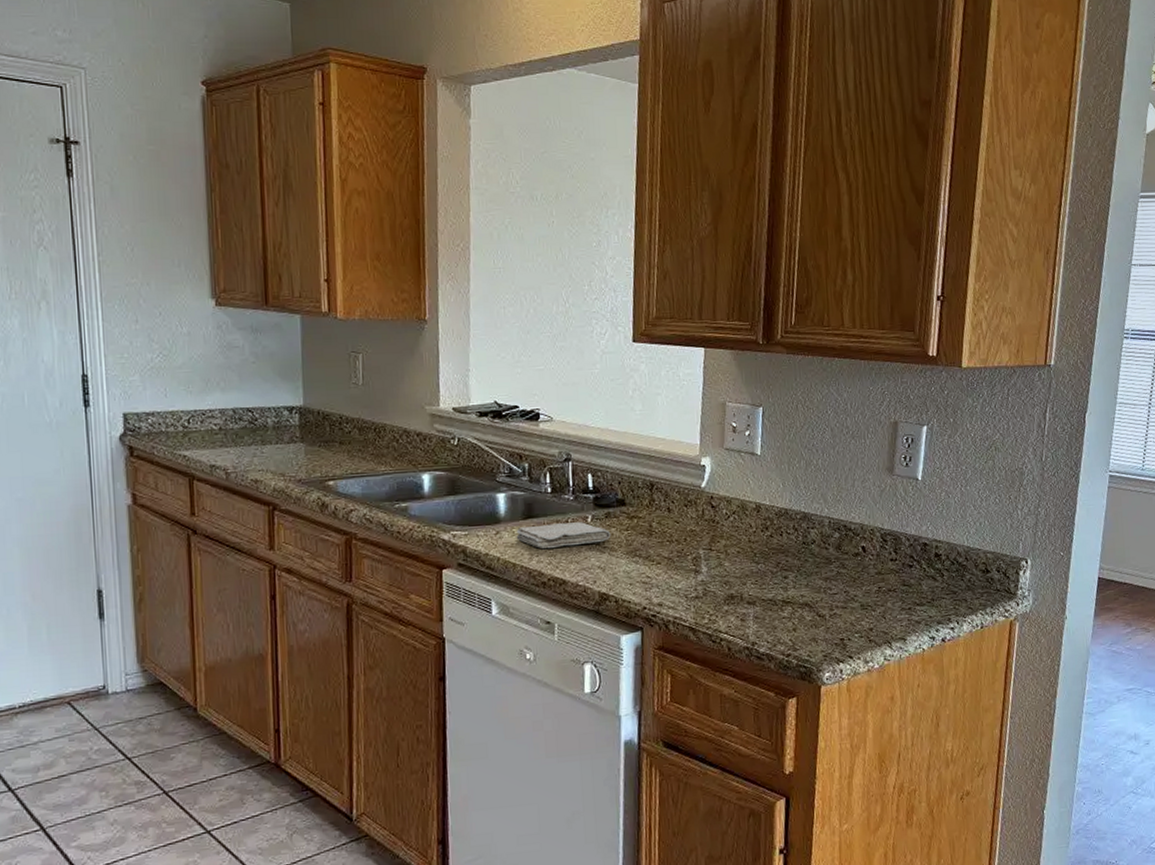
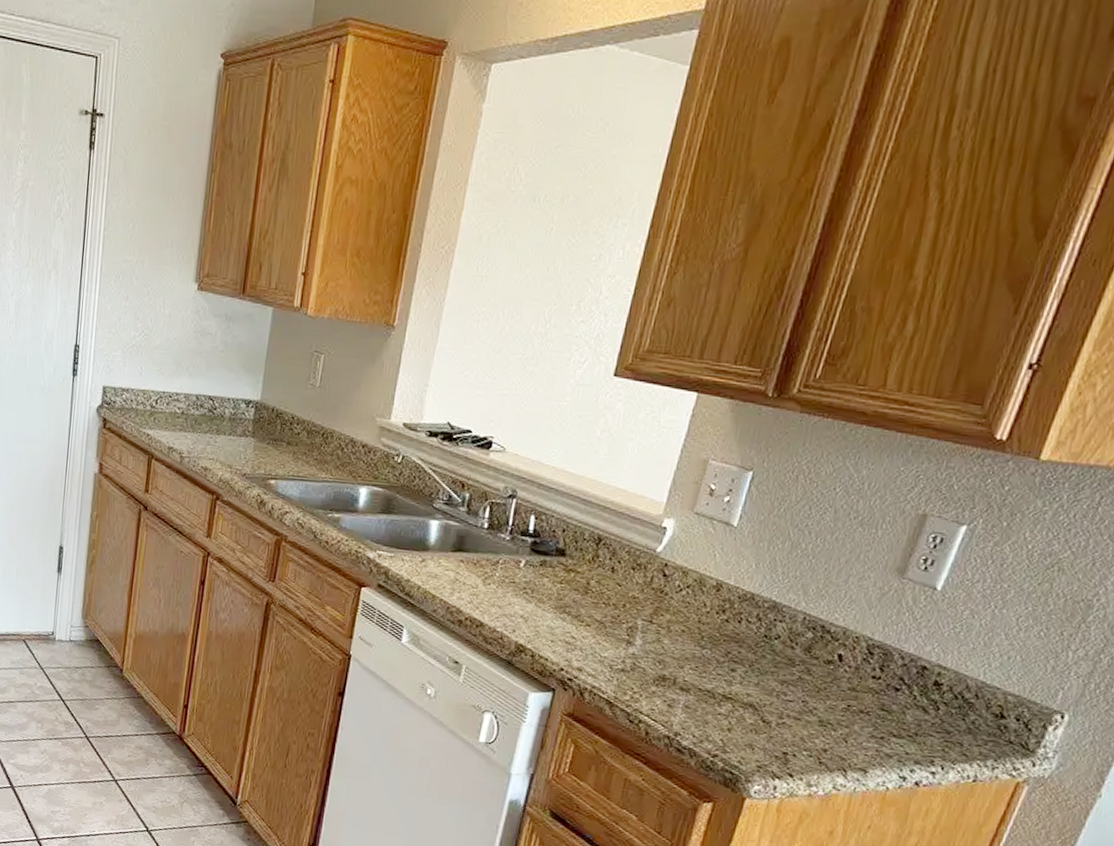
washcloth: present [516,522,611,549] -> none [441,559,543,591]

